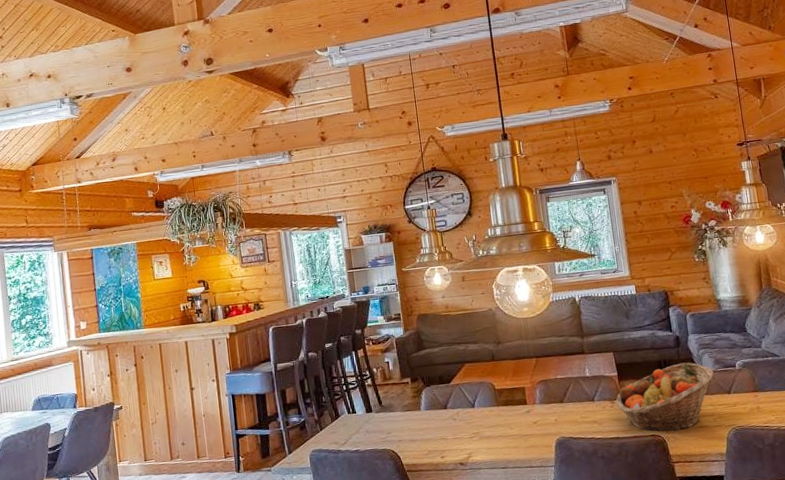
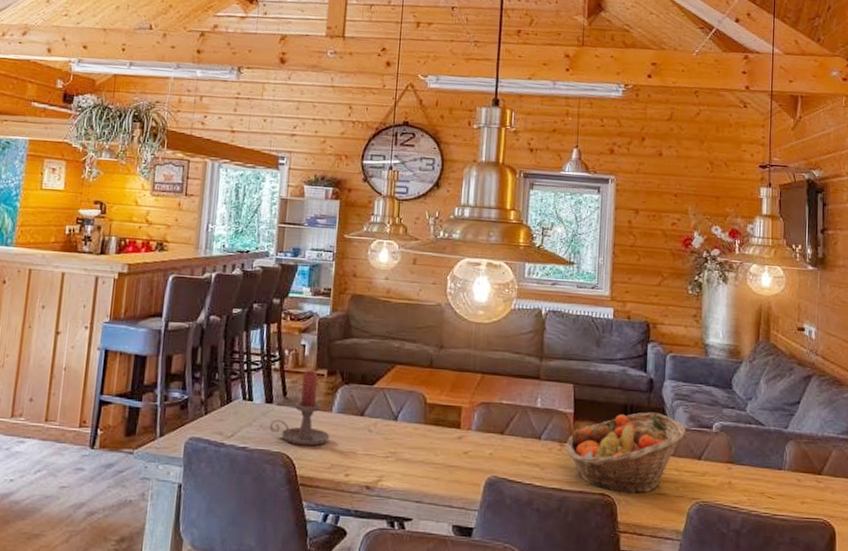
candle holder: none [373,381,423,441] -> present [269,370,330,446]

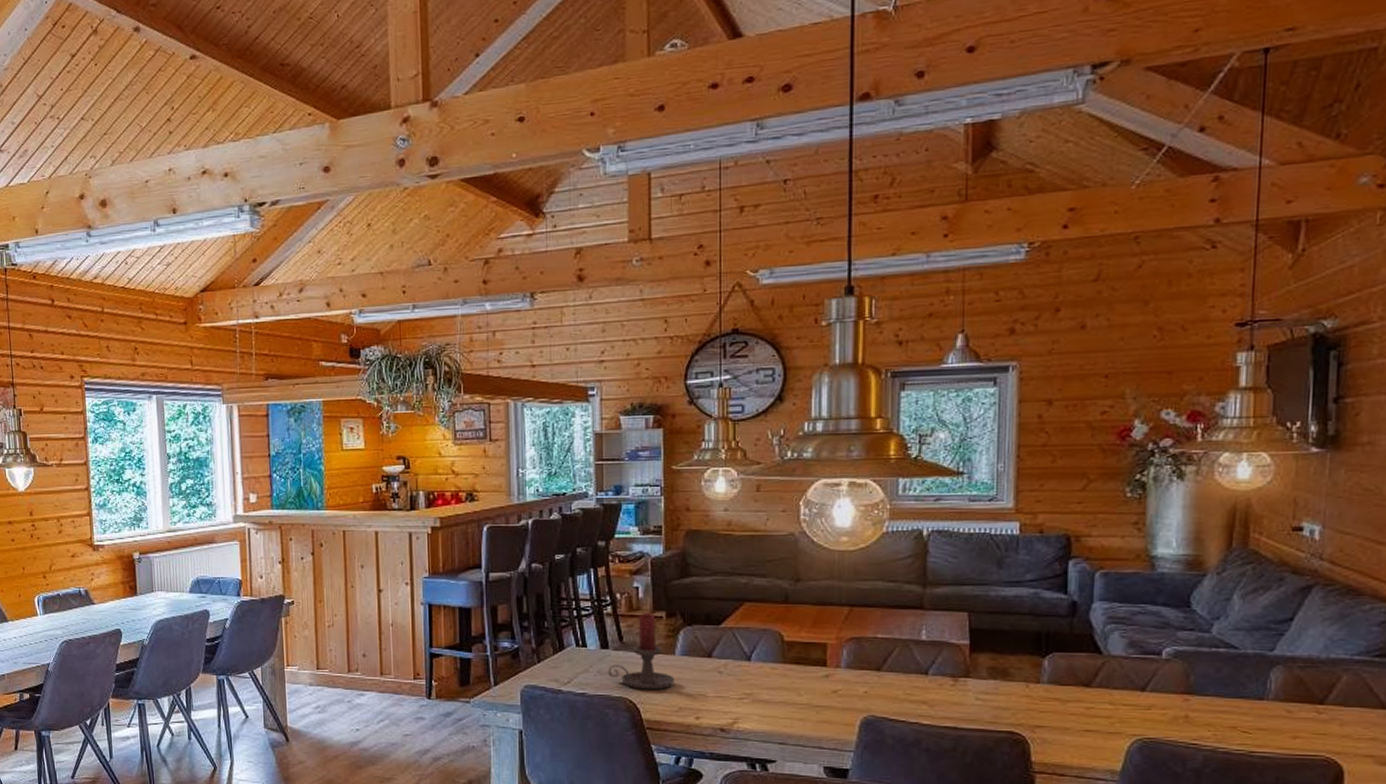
fruit basket: present [566,412,686,495] -> none [960,639,1123,732]

